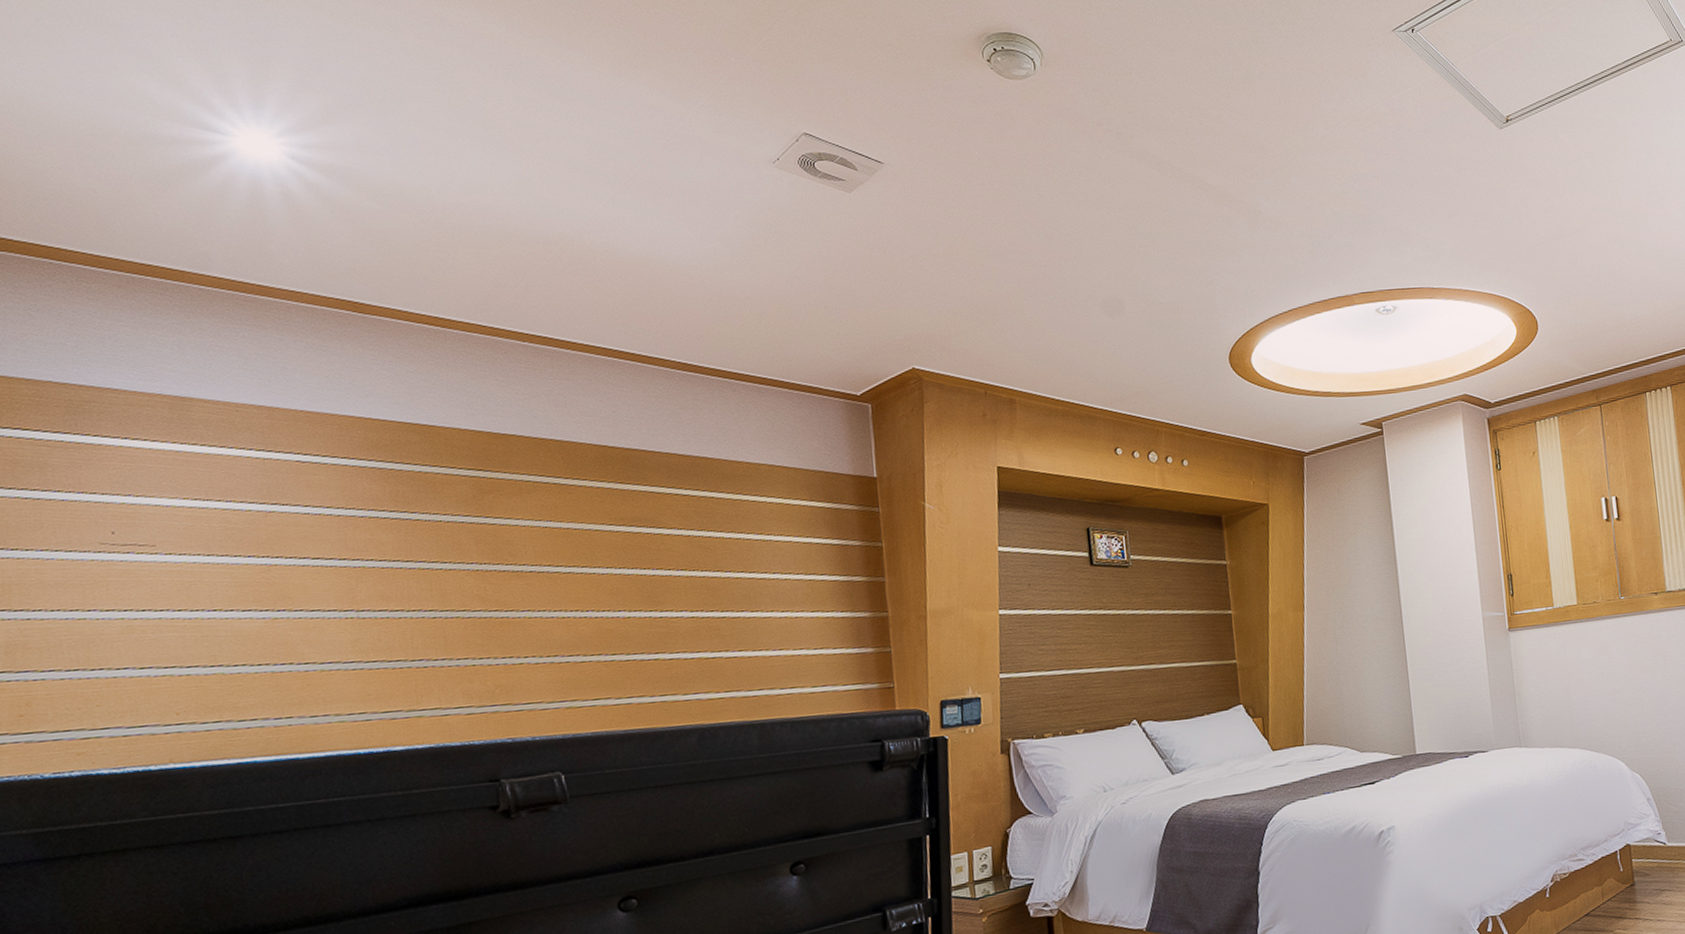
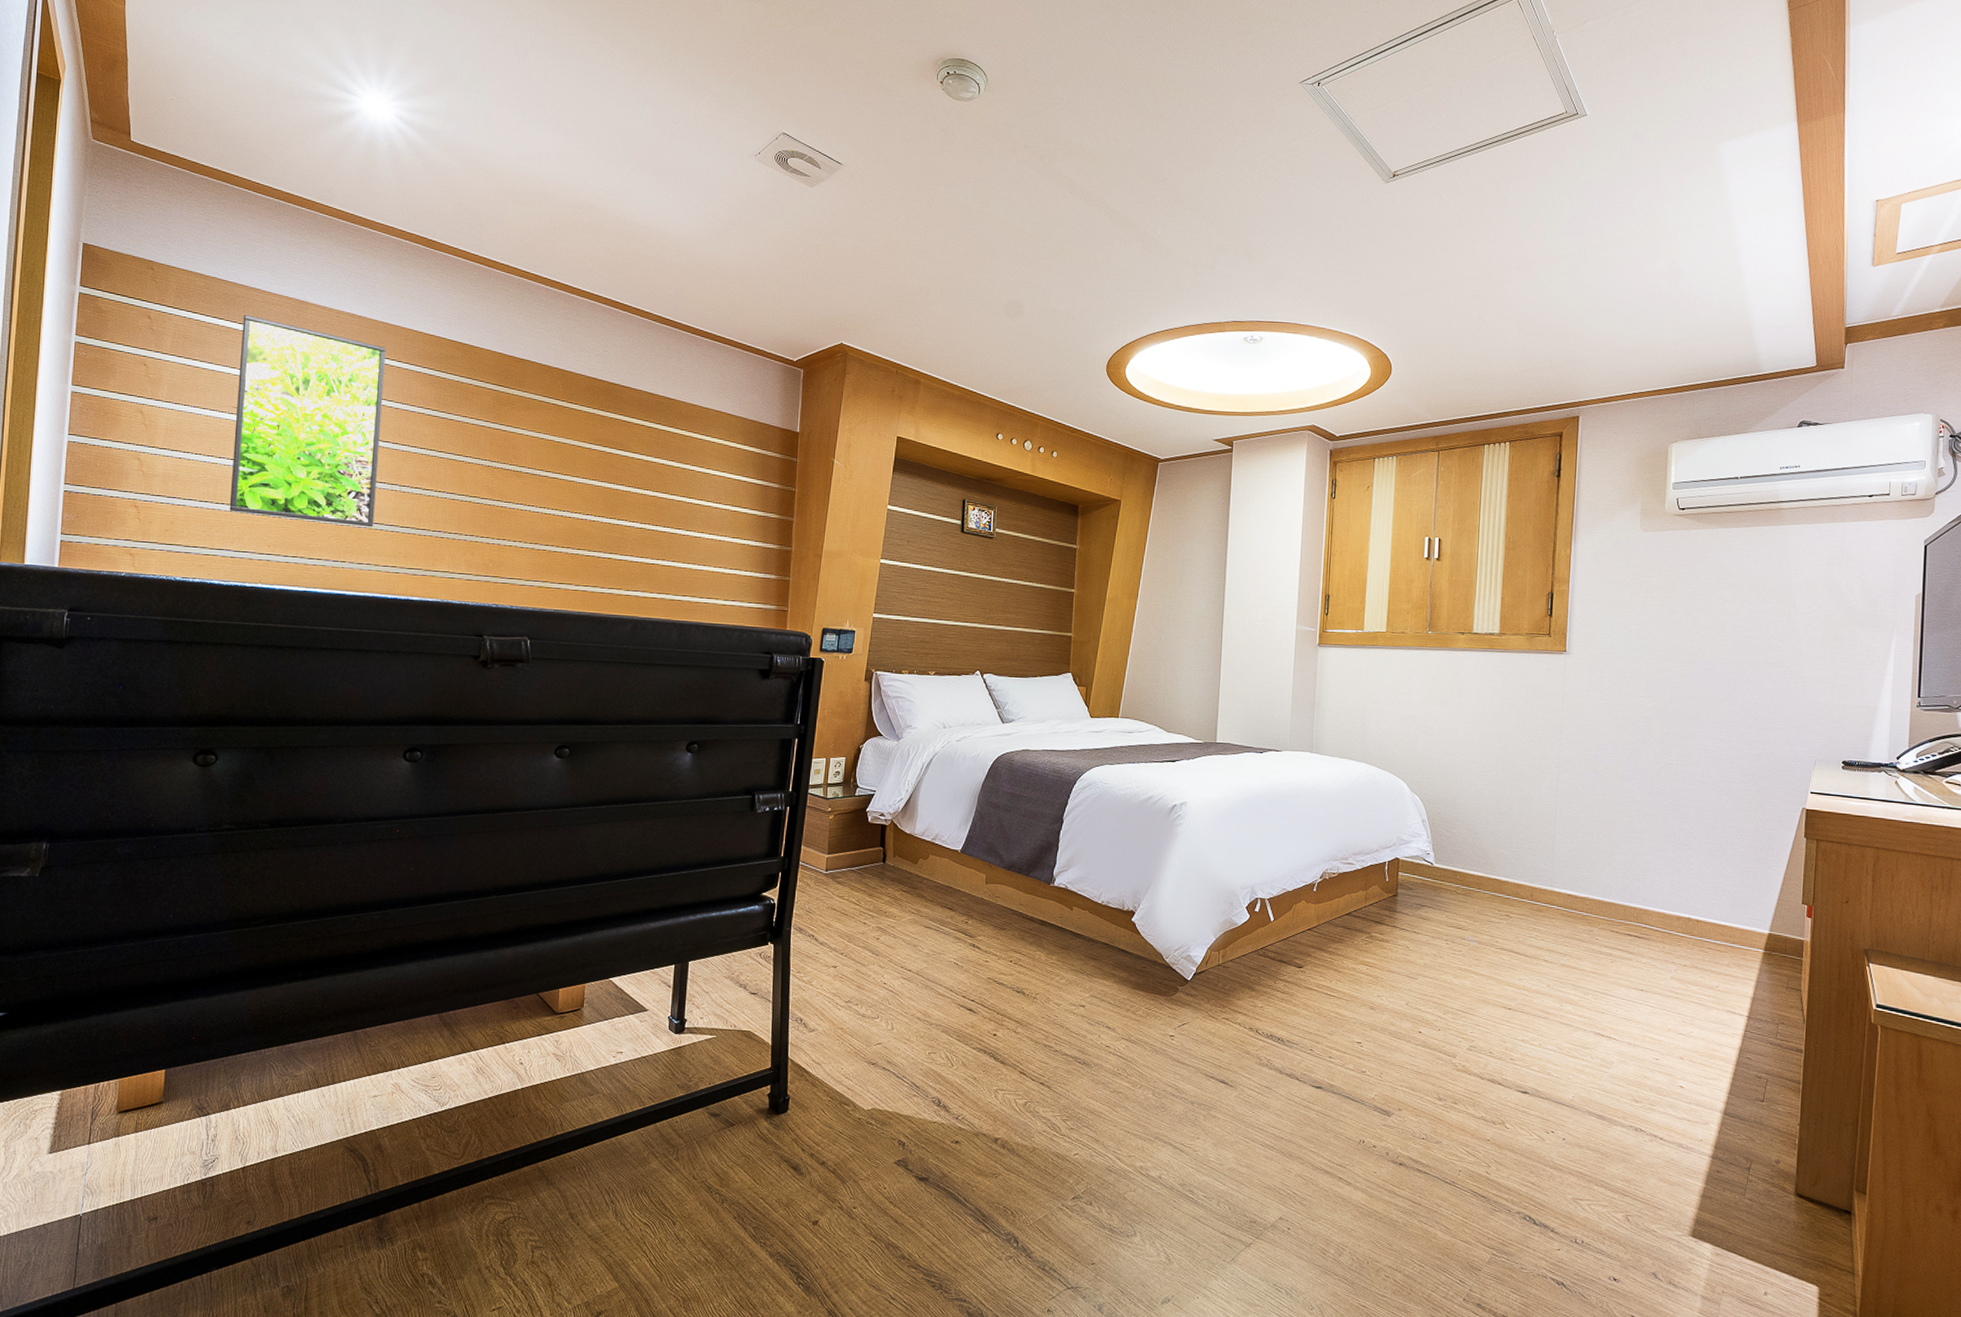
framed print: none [98,423,327,678] -> present [229,315,386,528]

